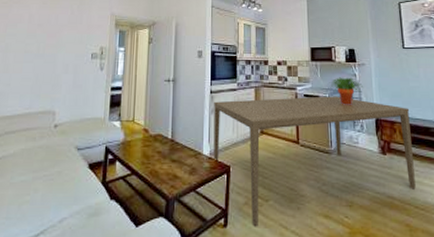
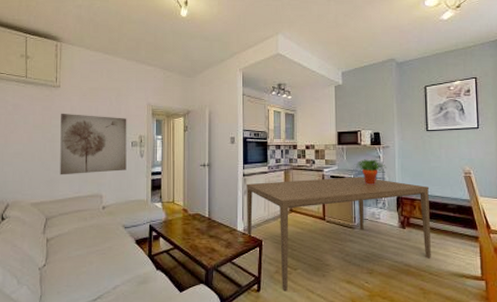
wall art: none [10,21,88,89] -> present [60,113,127,175]

